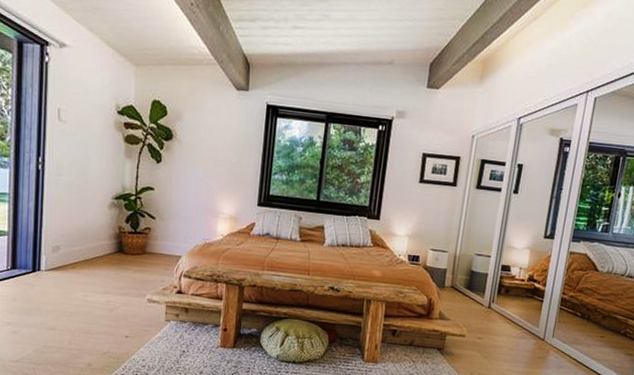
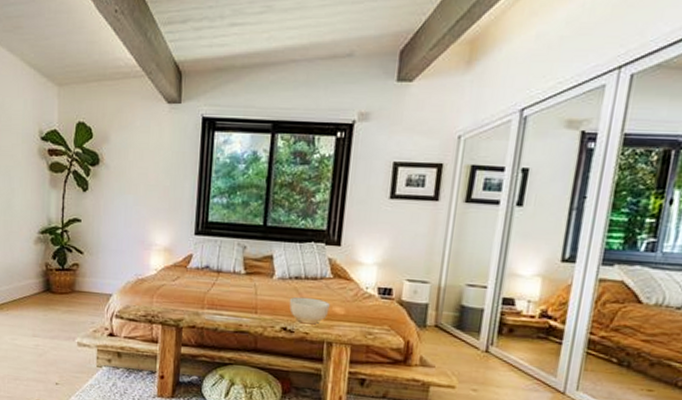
bowl: none [336,261,370,285] -> present [289,296,330,325]

